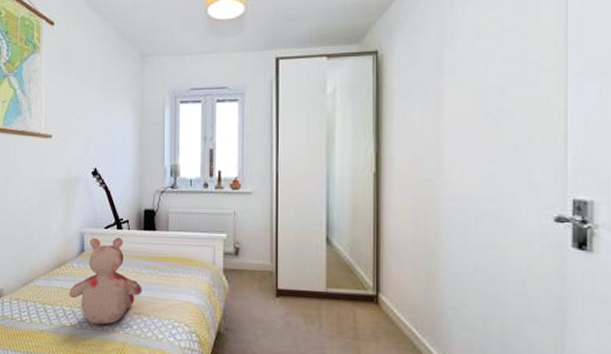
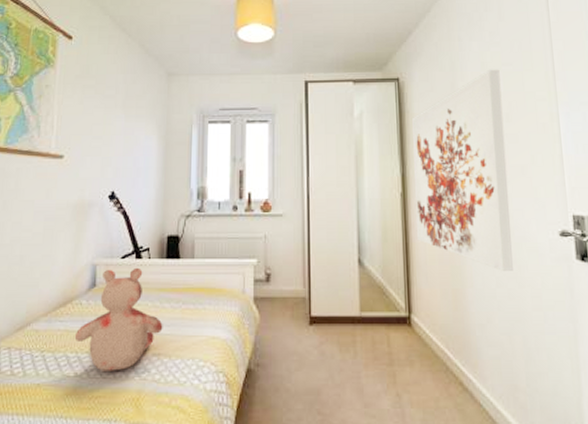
wall art: none [388,36,497,256] -> present [412,69,513,271]

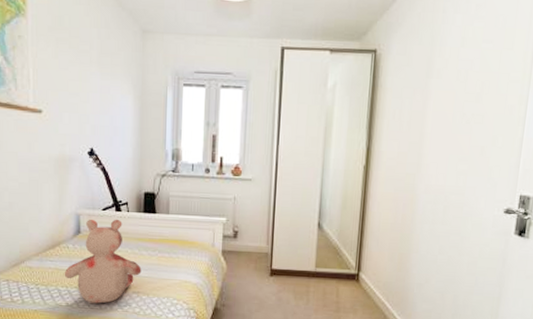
wall art: present [412,69,513,271] -> none [373,45,479,241]

